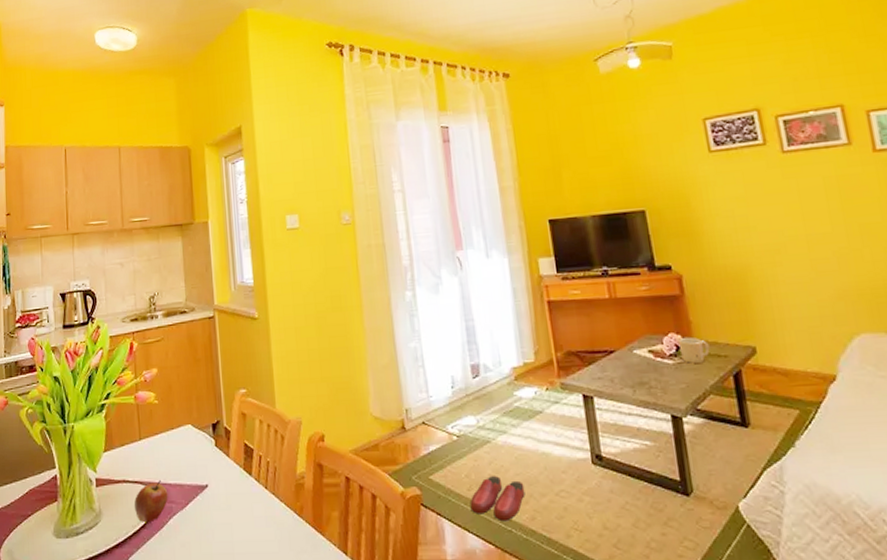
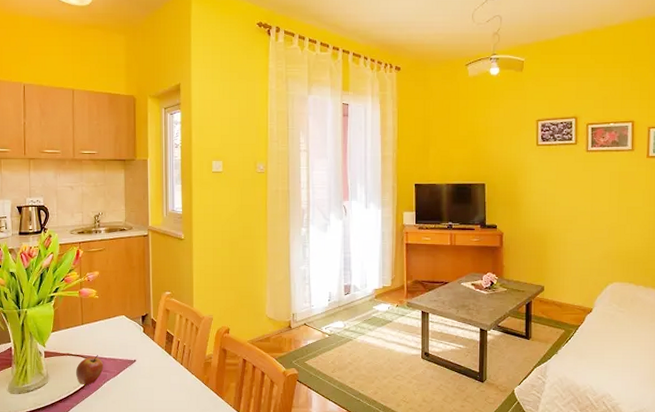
slippers: present [470,476,525,520] -> none [332,363,372,393]
mug: present [678,337,710,363] -> none [493,276,514,294]

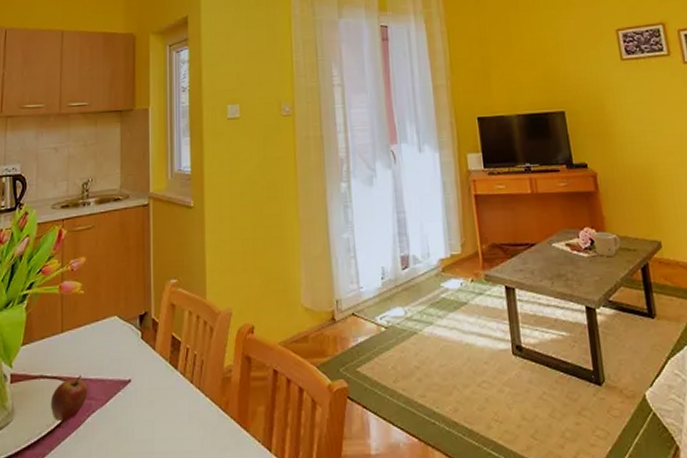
mug: none [493,276,514,294] -> present [592,231,621,257]

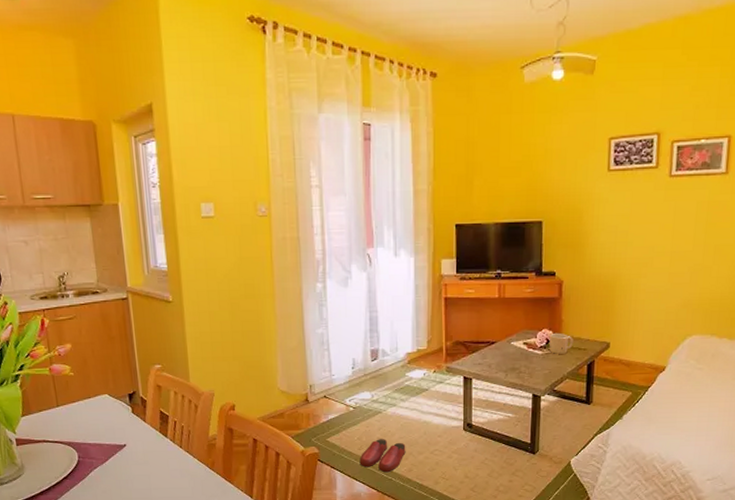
fruit: present [50,376,88,422] -> none [55,441,89,475]
slippers: none [395,368,449,413] -> present [359,439,406,472]

